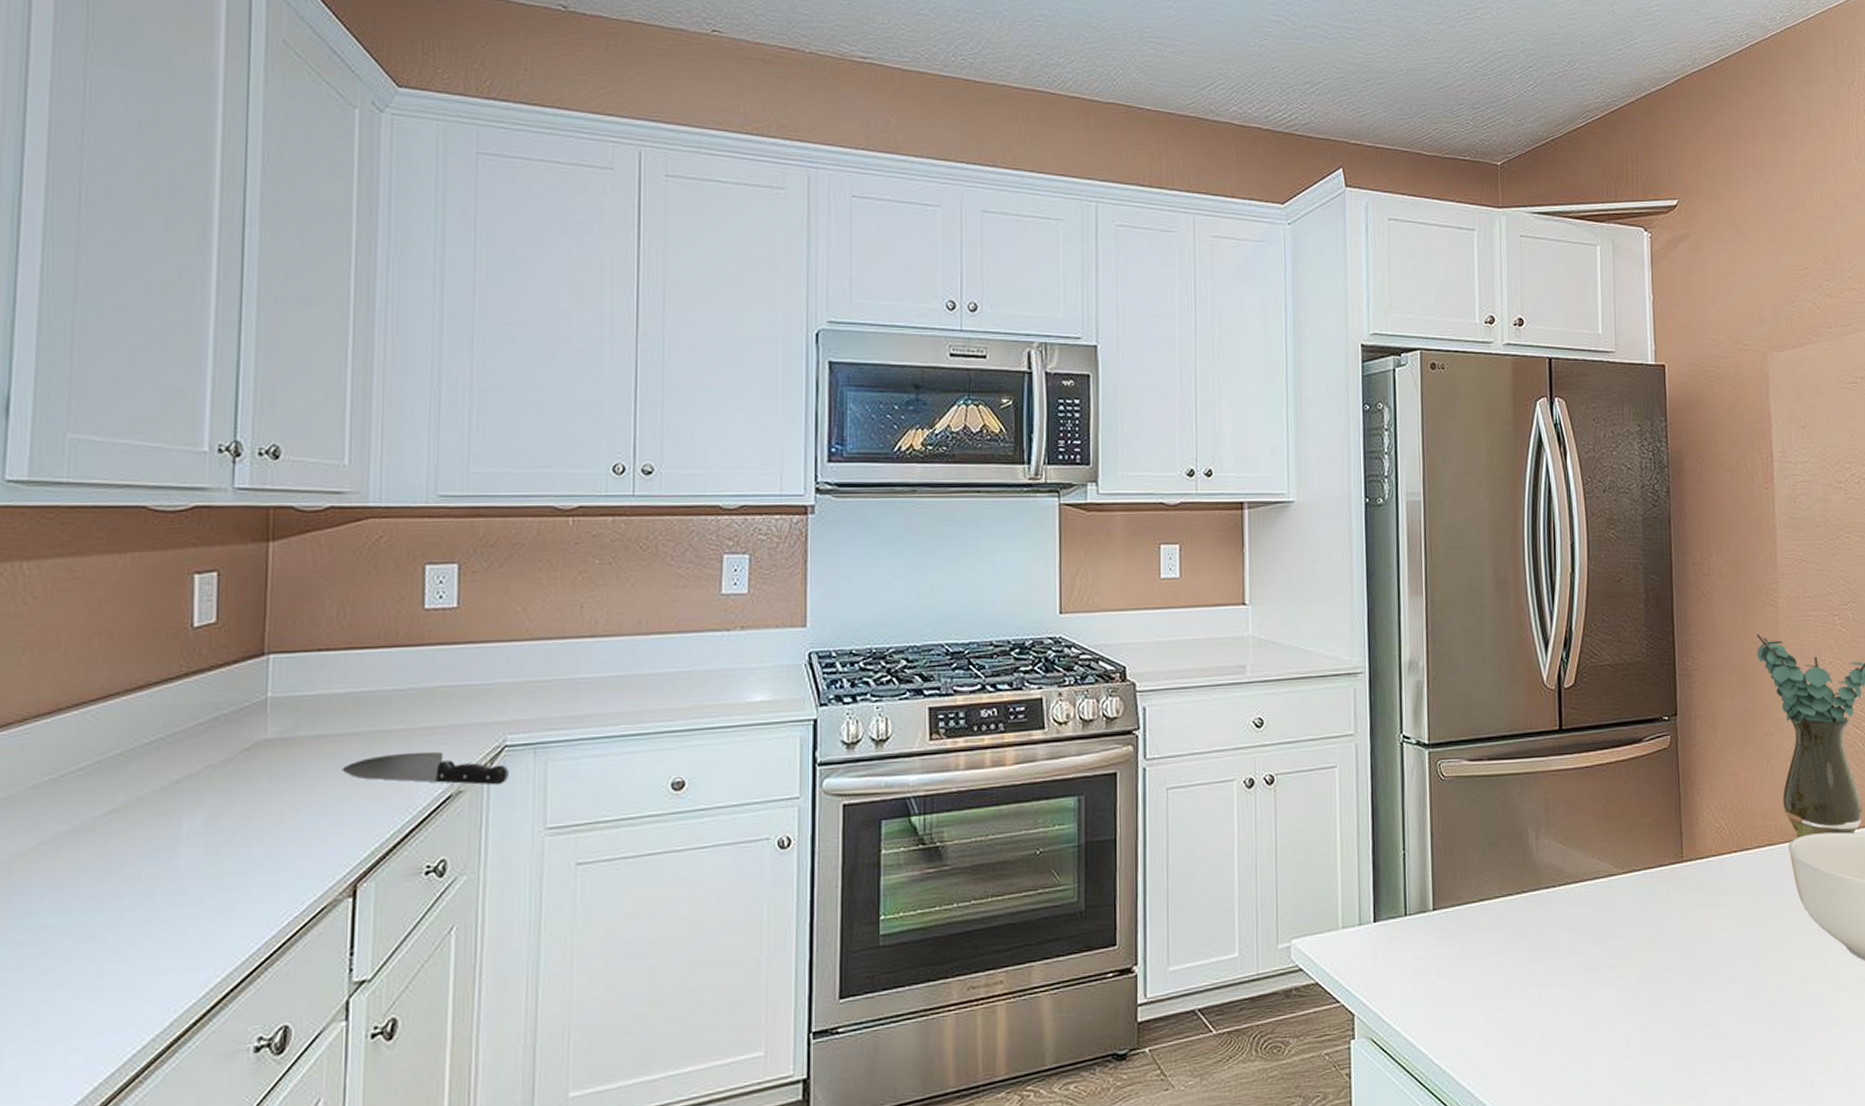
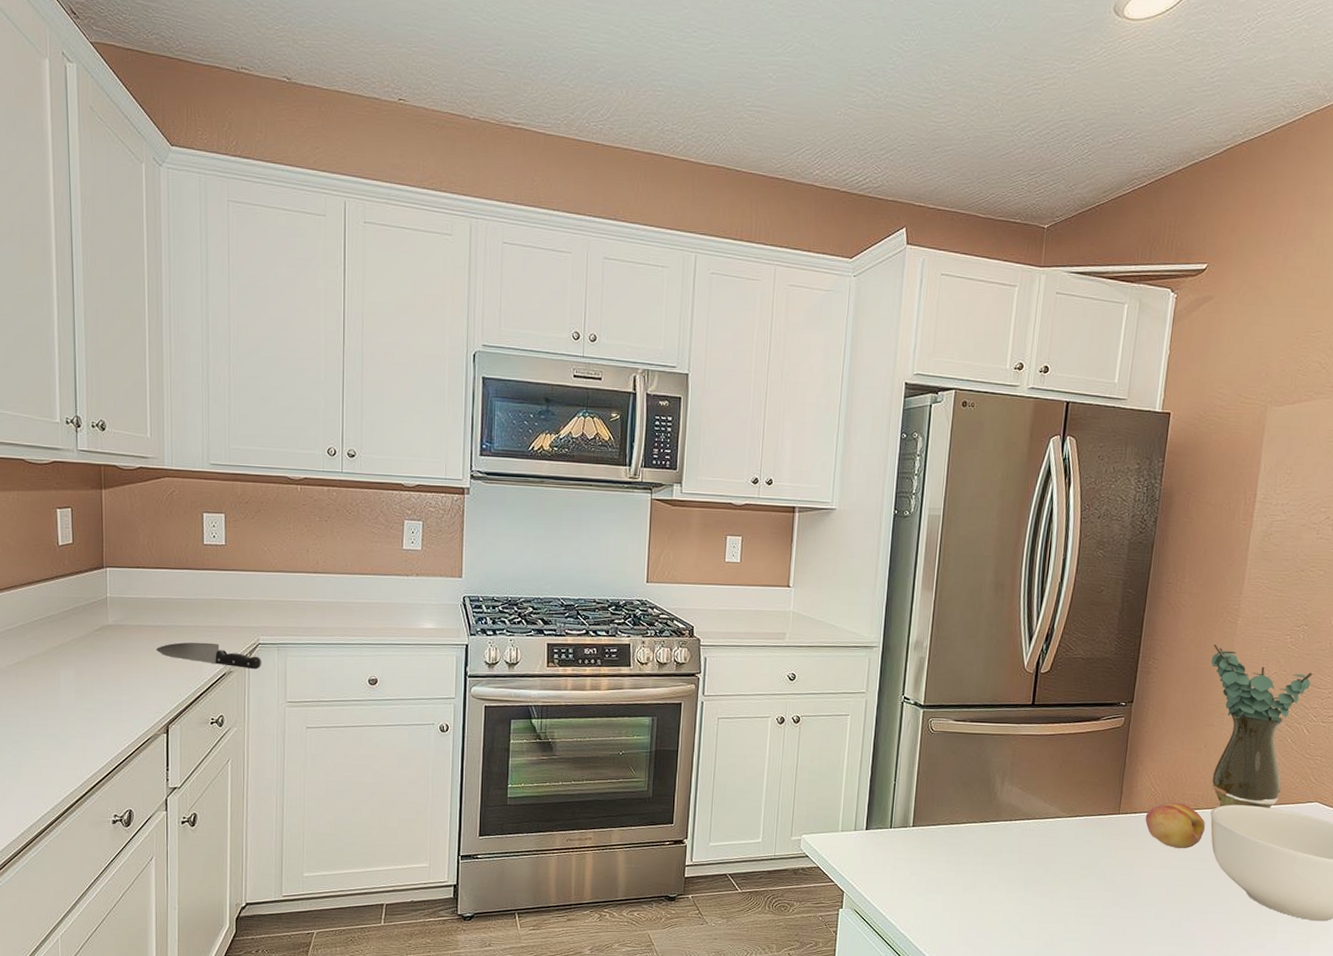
fruit: none [1714,838,1786,900] -> present [1145,802,1206,849]

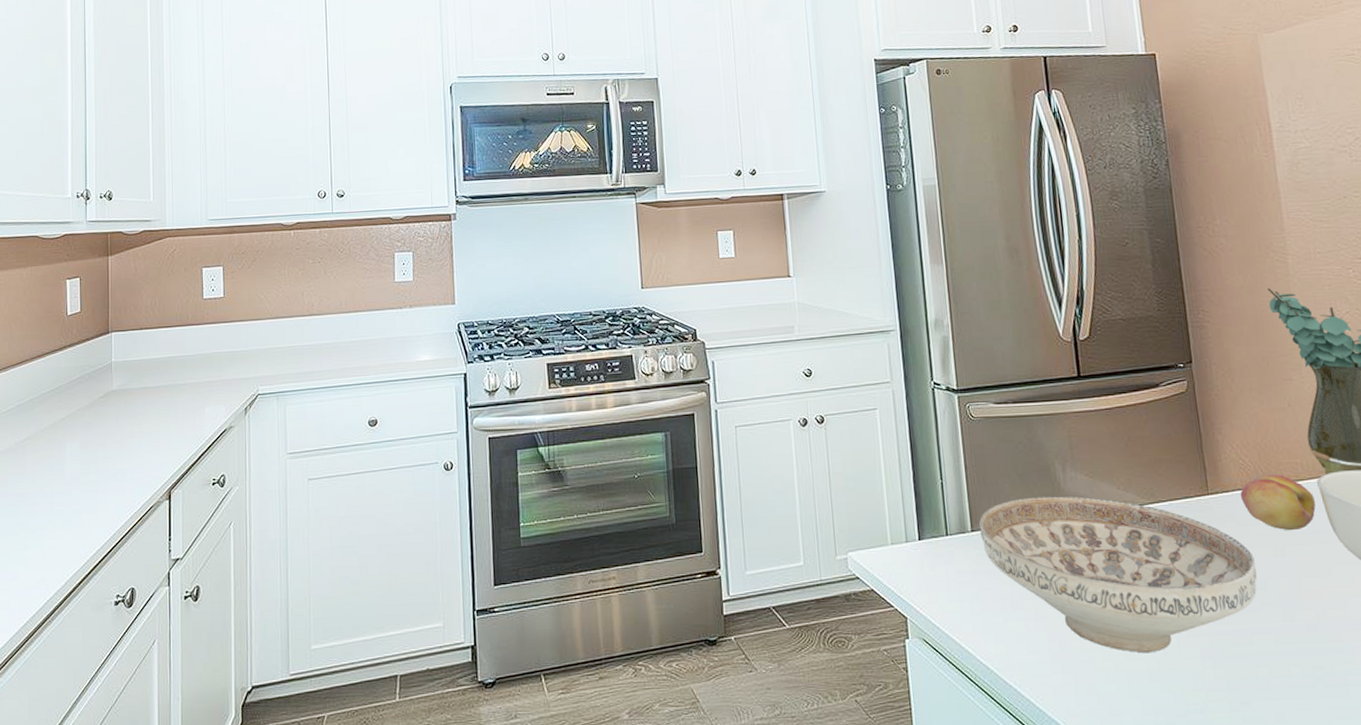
knife: present [155,642,262,670] -> none [158,398,262,423]
decorative bowl: none [920,803,1144,935] -> present [979,496,1257,654]

